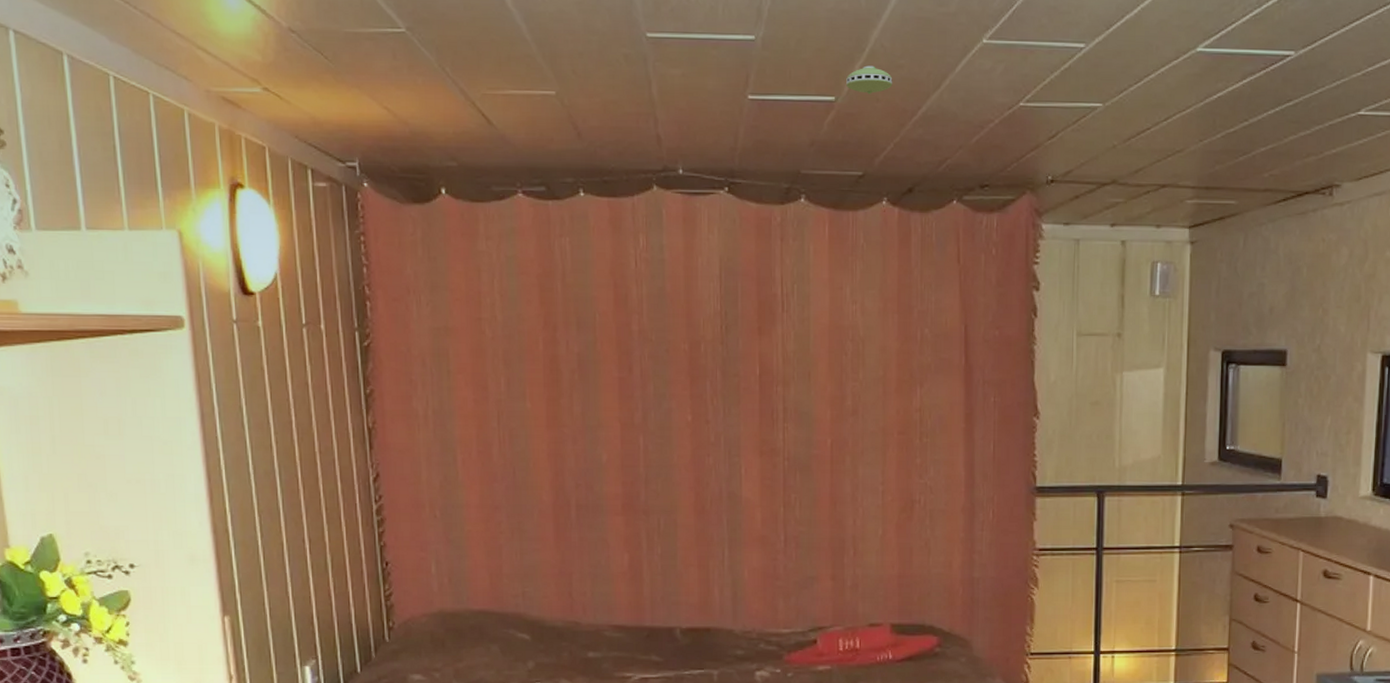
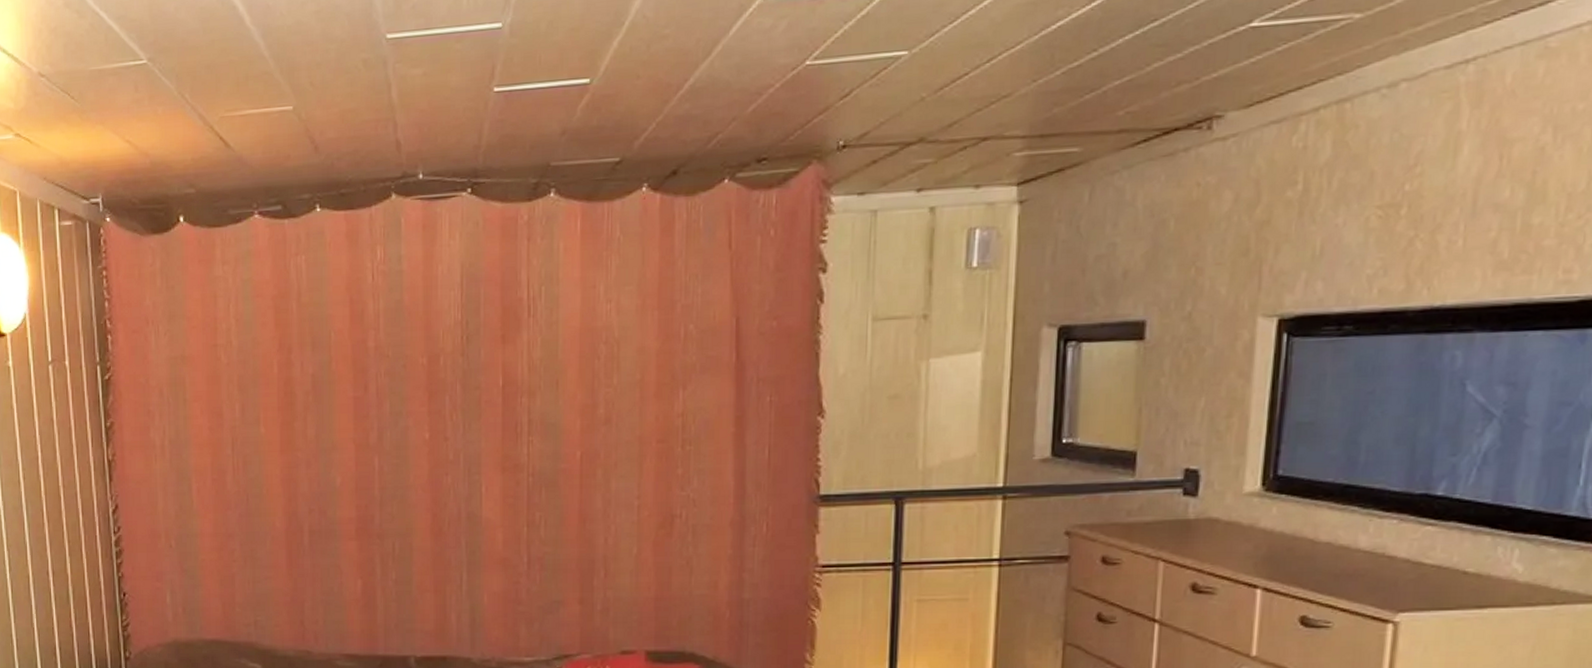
smoke detector: present [846,65,893,95] -> none [603,39,656,72]

